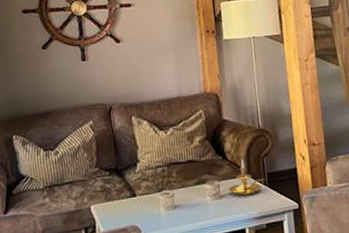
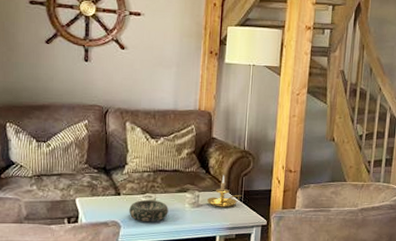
decorative bowl: none [147,196,189,222] -> present [129,199,168,221]

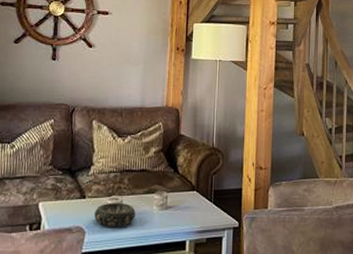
candle holder: present [207,175,242,208] -> none [176,174,212,209]

